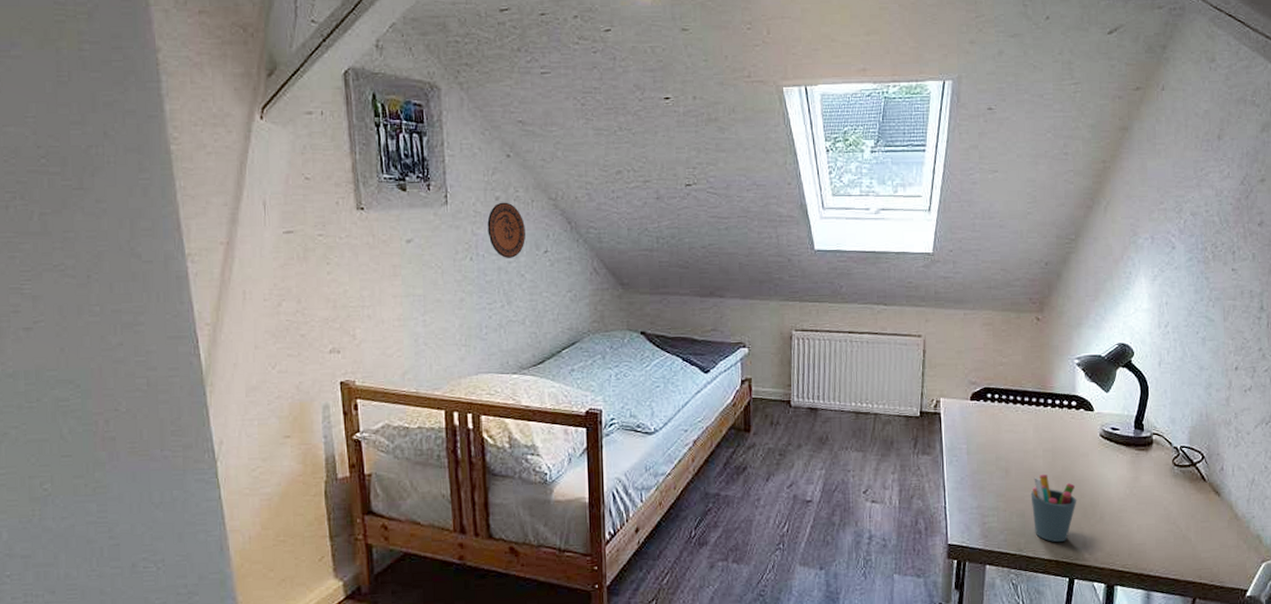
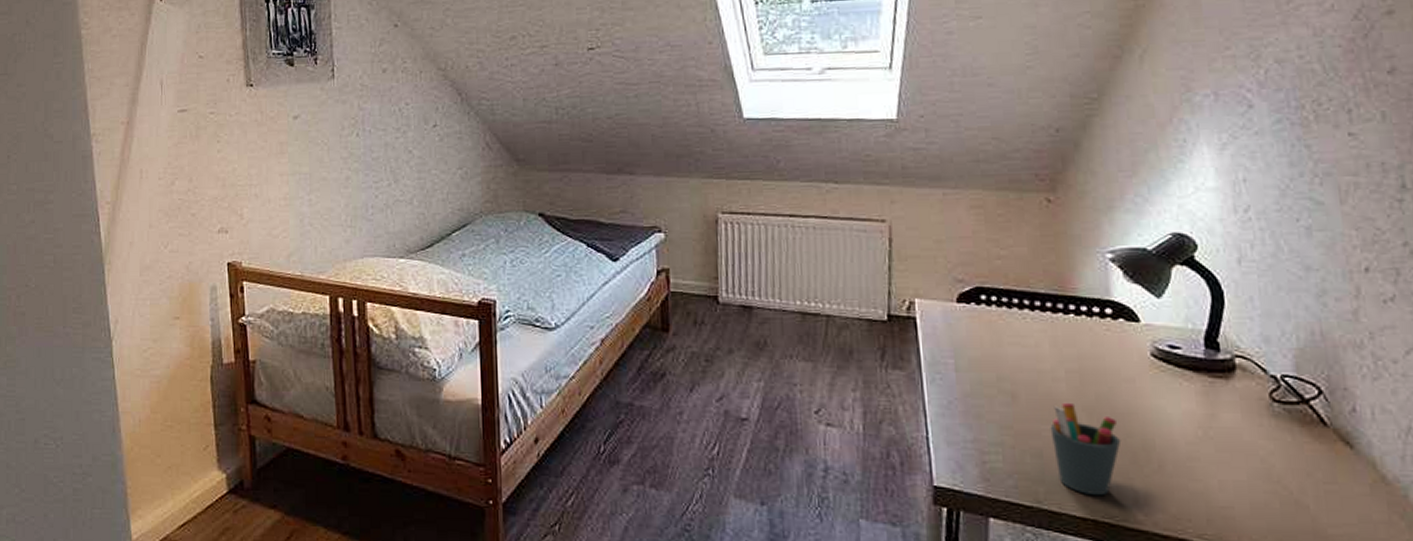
decorative plate: present [487,202,525,258] -> none [374,74,413,133]

